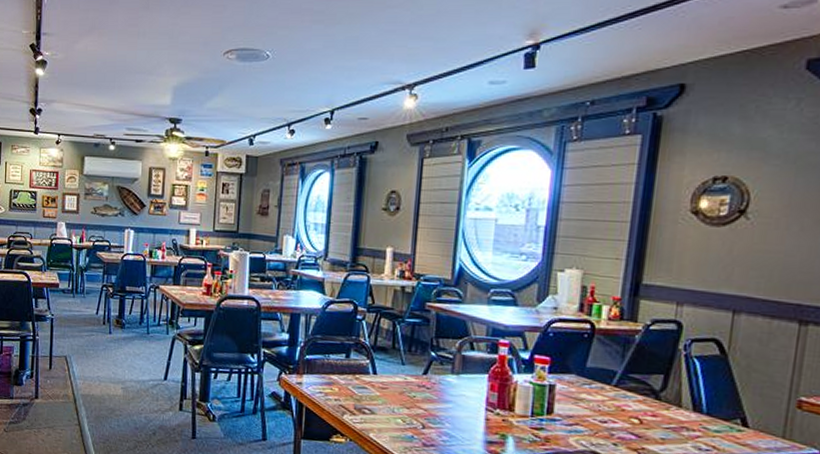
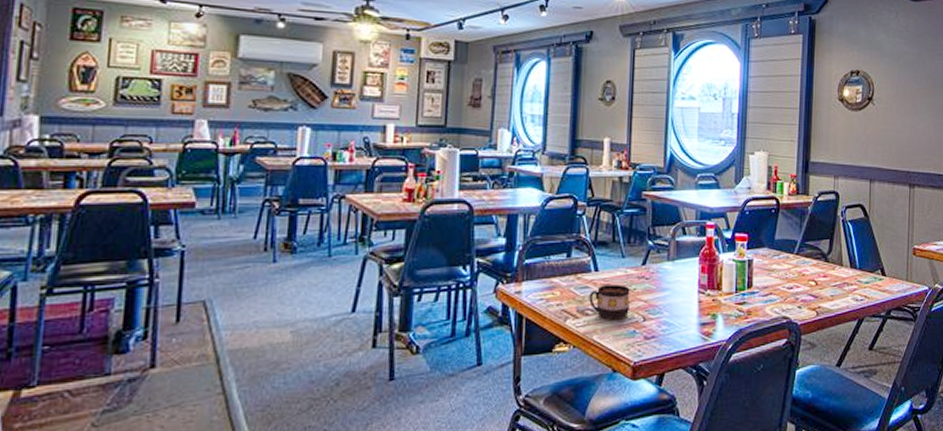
cup: none [366,388,409,423] -> present [589,284,630,320]

